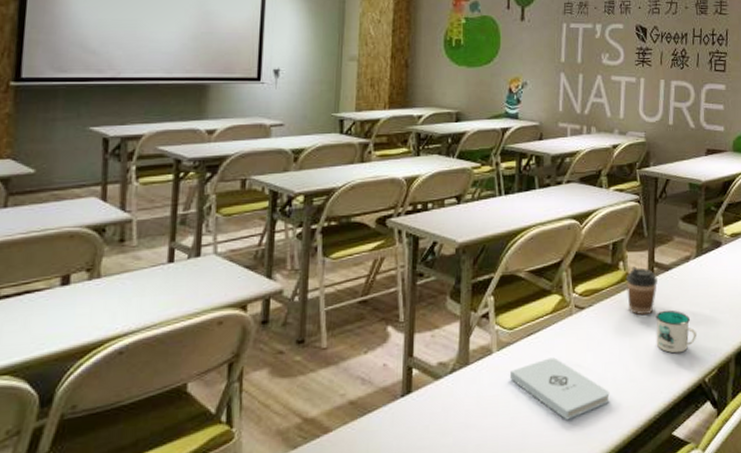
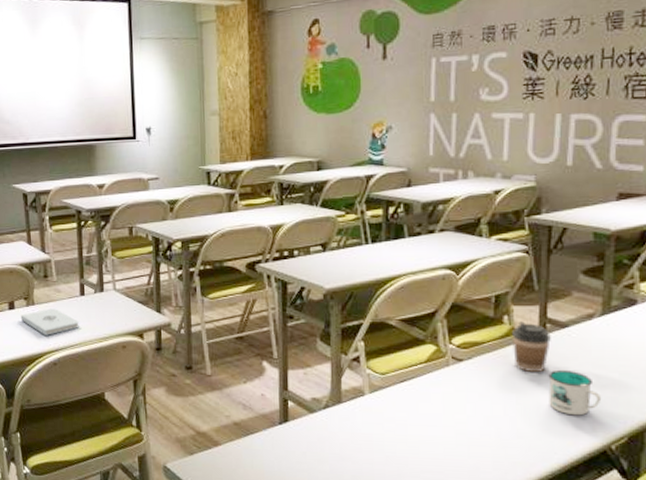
notepad: none [77,280,162,317] -> present [20,308,79,335]
notepad: present [510,357,610,420] -> none [384,405,493,466]

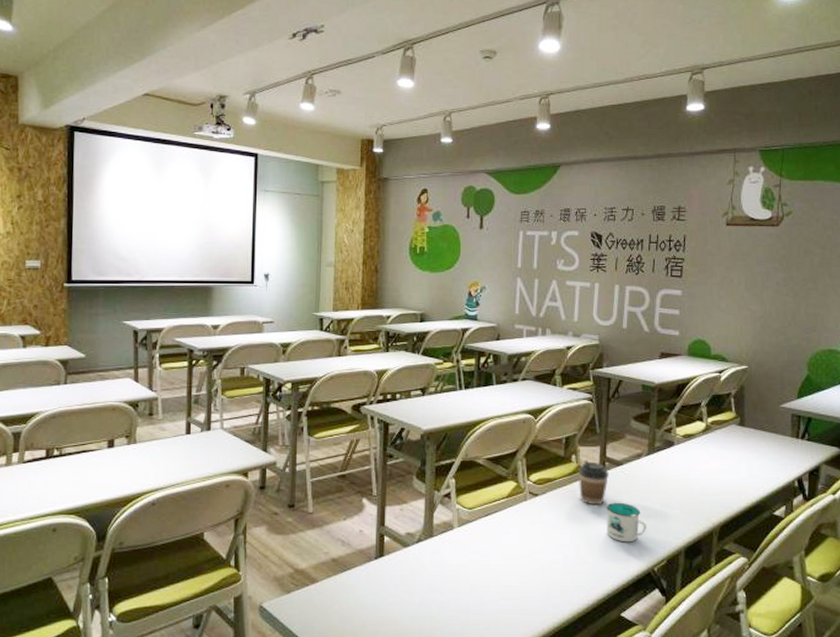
notepad: present [20,308,79,335] -> none [120,447,182,475]

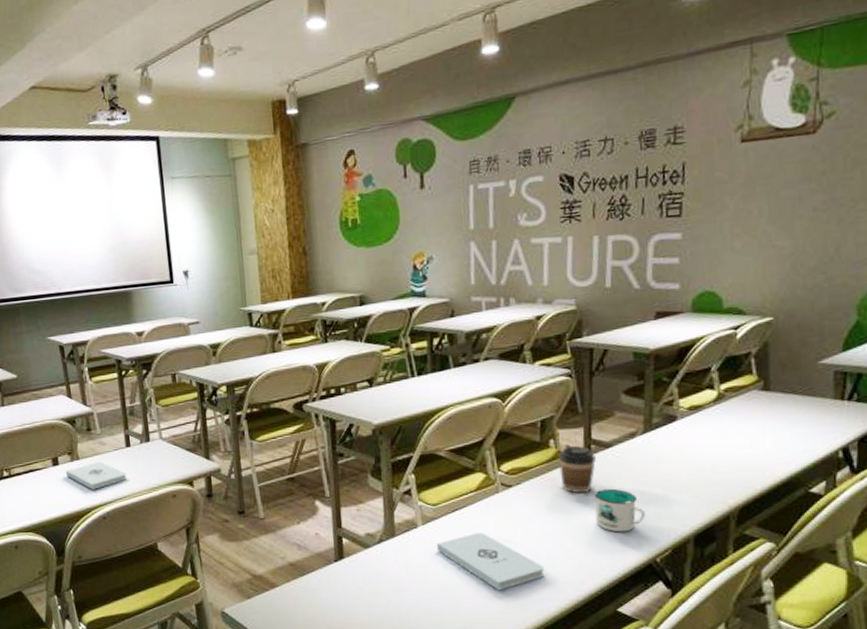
notepad: none [120,447,182,475] -> present [65,462,127,490]
notepad: none [470,537,561,593] -> present [437,532,545,591]

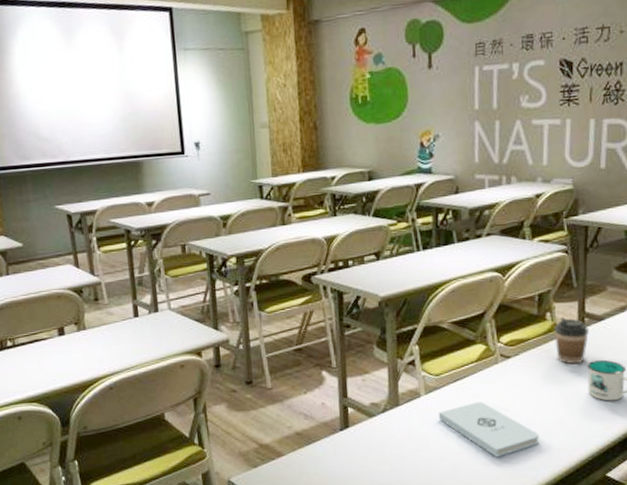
notepad: present [65,462,127,490] -> none [71,332,135,360]

